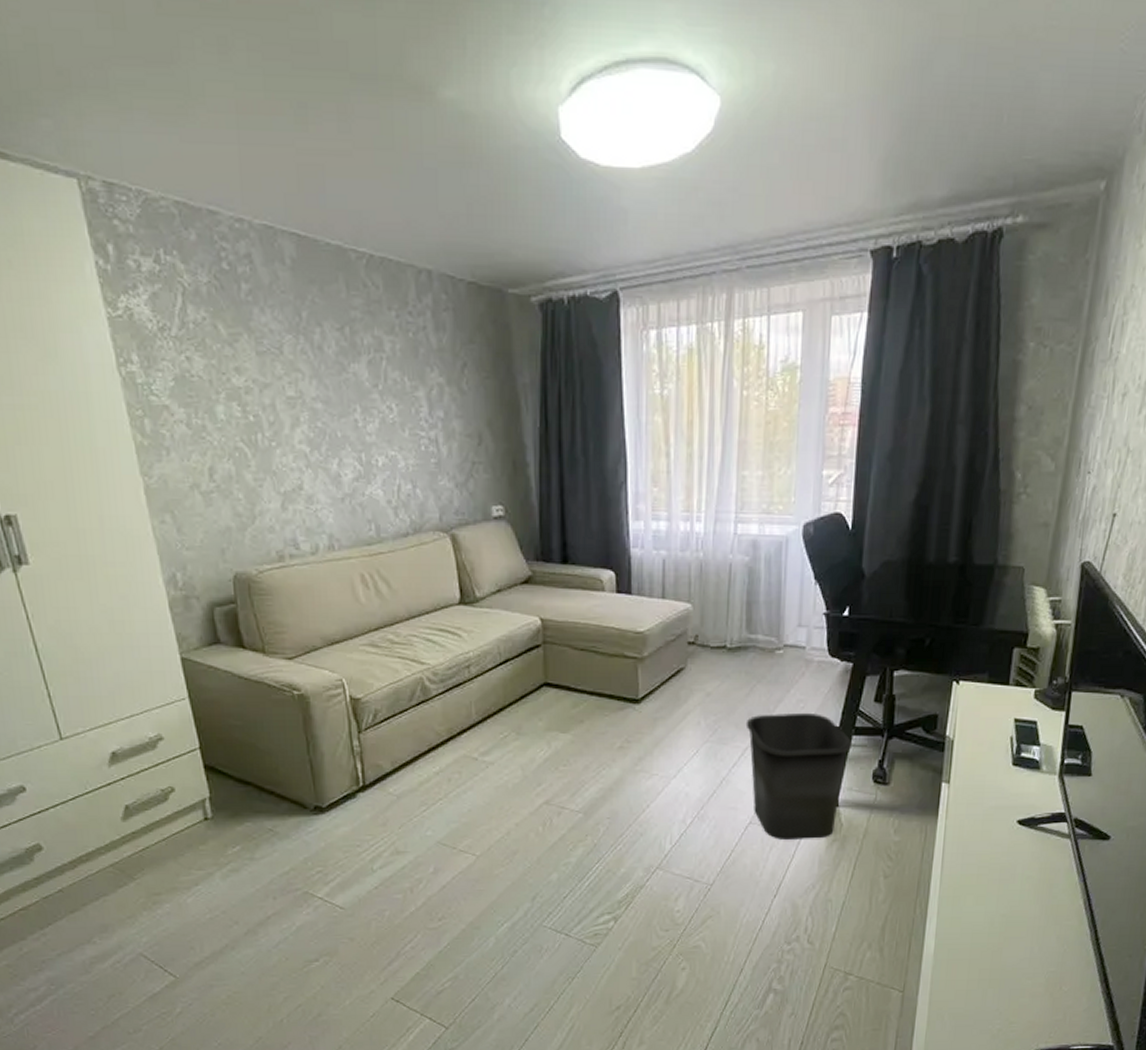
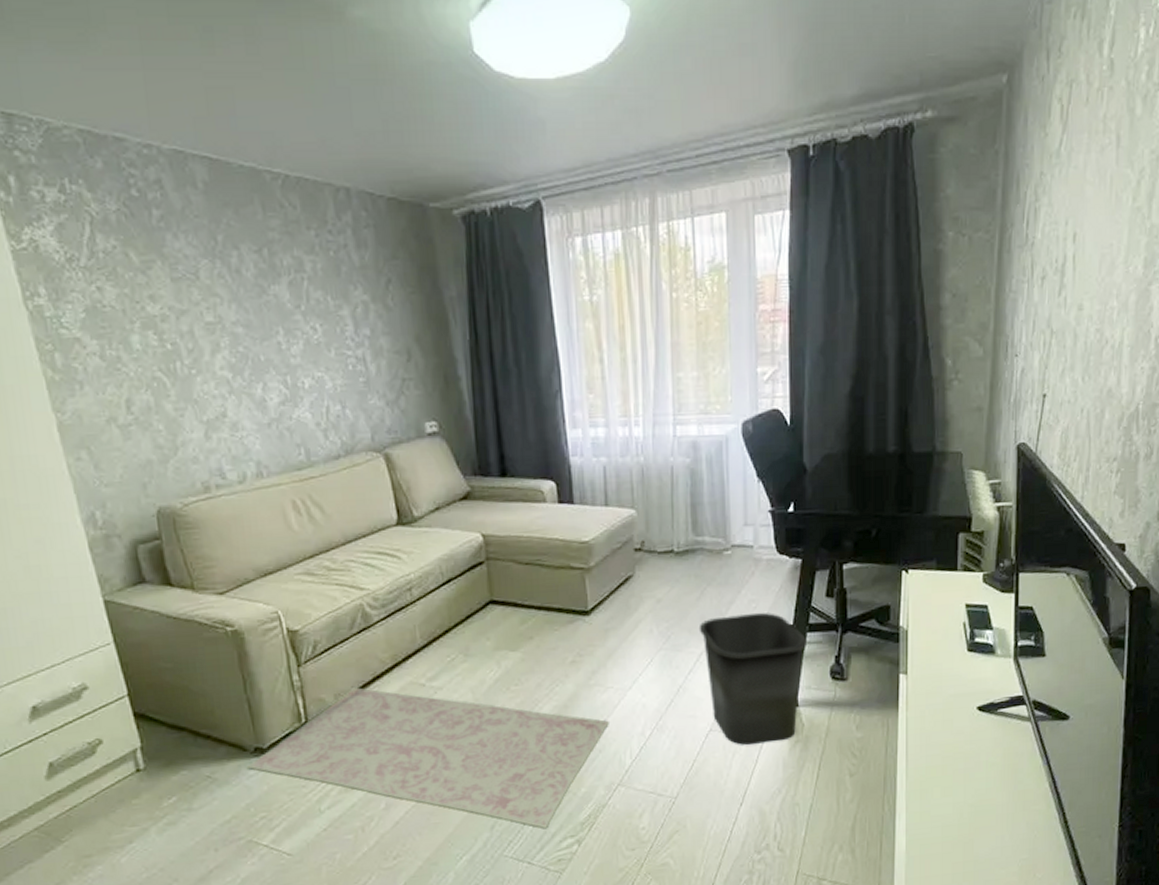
rug: none [307,757,652,904] -> present [248,687,609,829]

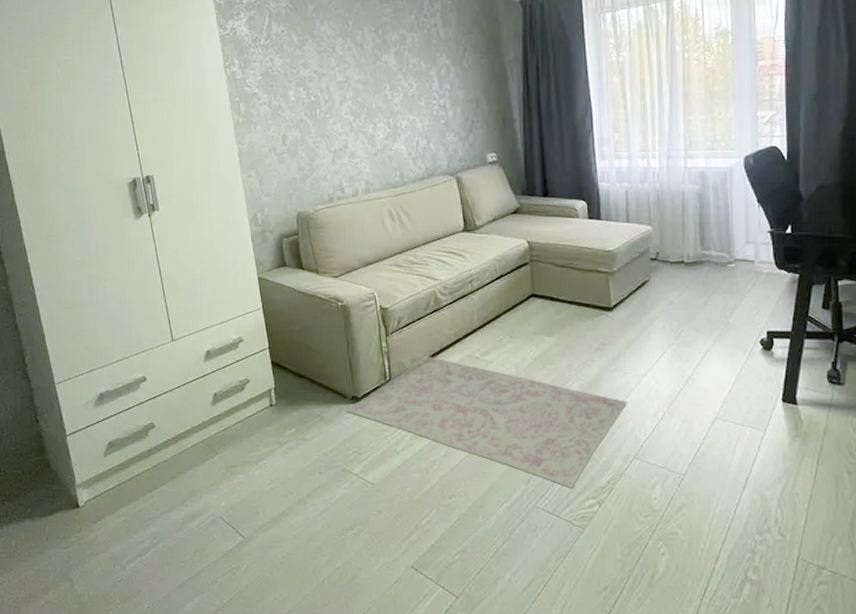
waste bin: present [698,612,808,745] -> none [705,318,805,435]

